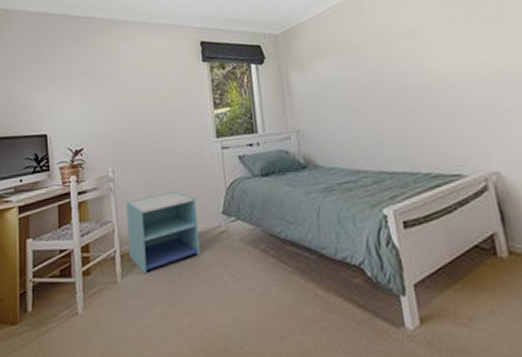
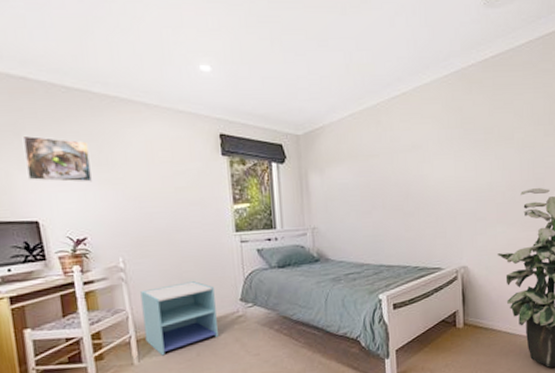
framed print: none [41,60,92,98] -> present [22,135,93,183]

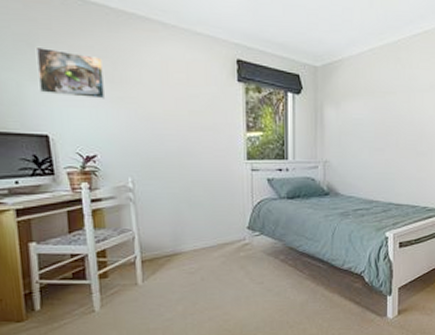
nightstand: present [140,281,218,356] -> none [148,206,223,278]

